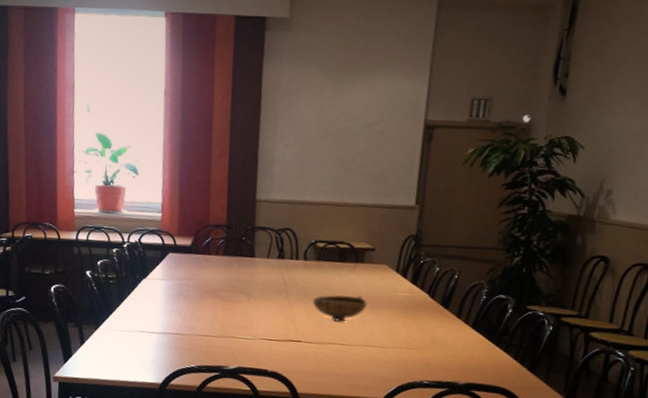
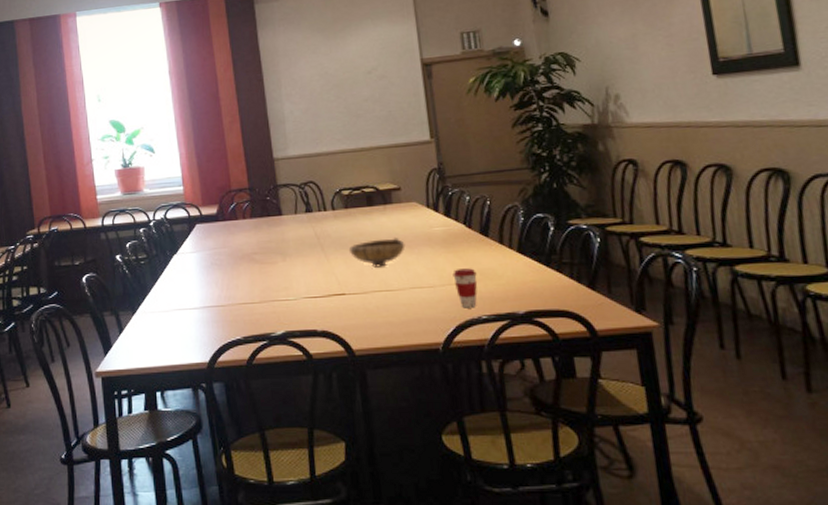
coffee cup: none [405,334,429,373] -> present [453,268,478,308]

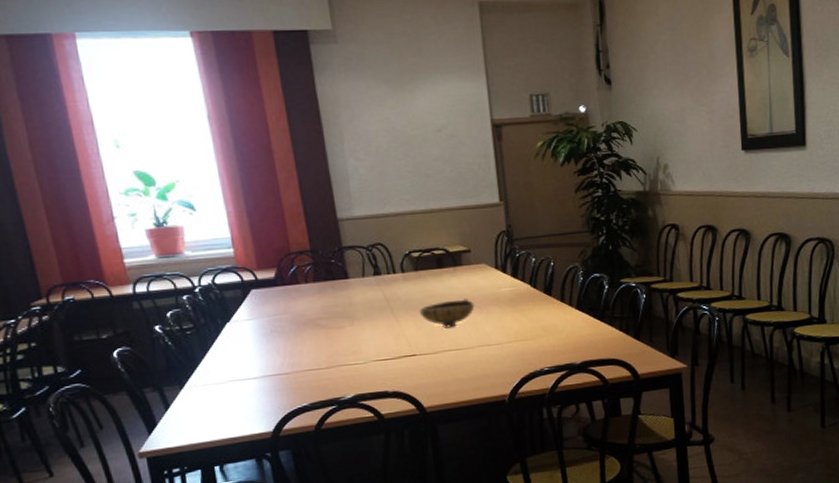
coffee cup: present [453,268,478,308] -> none [519,325,541,362]

